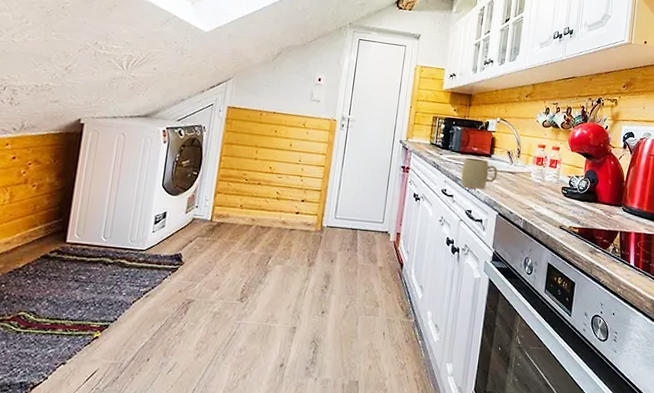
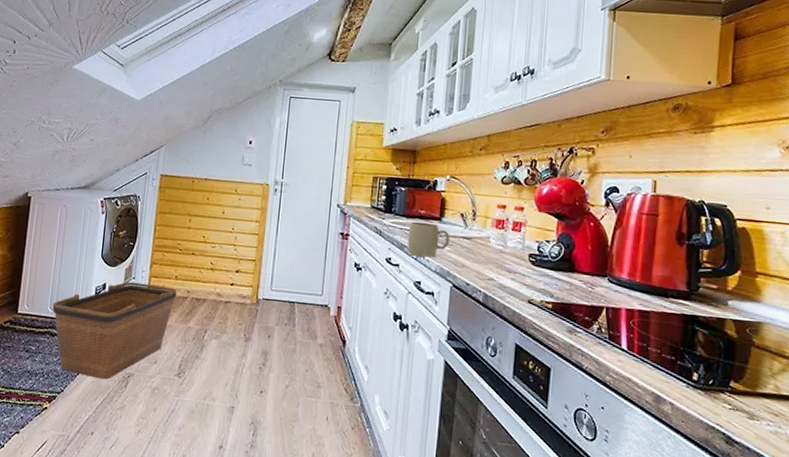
bicycle basket: none [106,210,242,306] -> present [52,281,178,379]

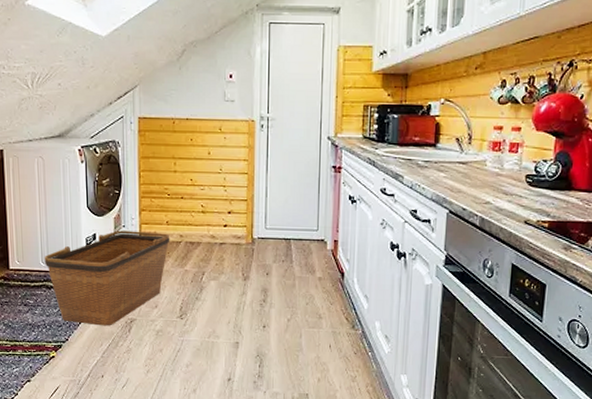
mug: present [407,221,450,258] -> none [401,149,446,185]

